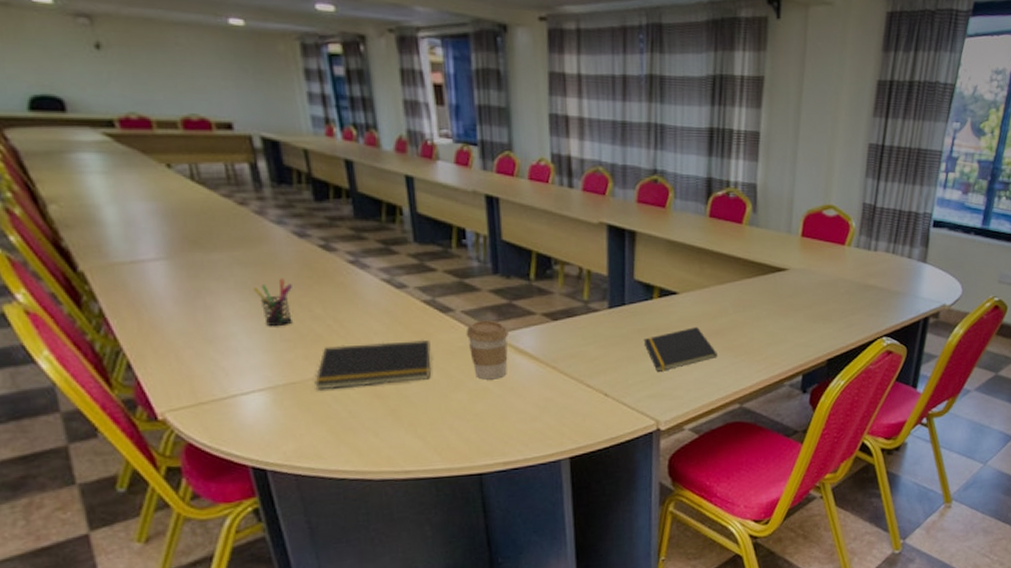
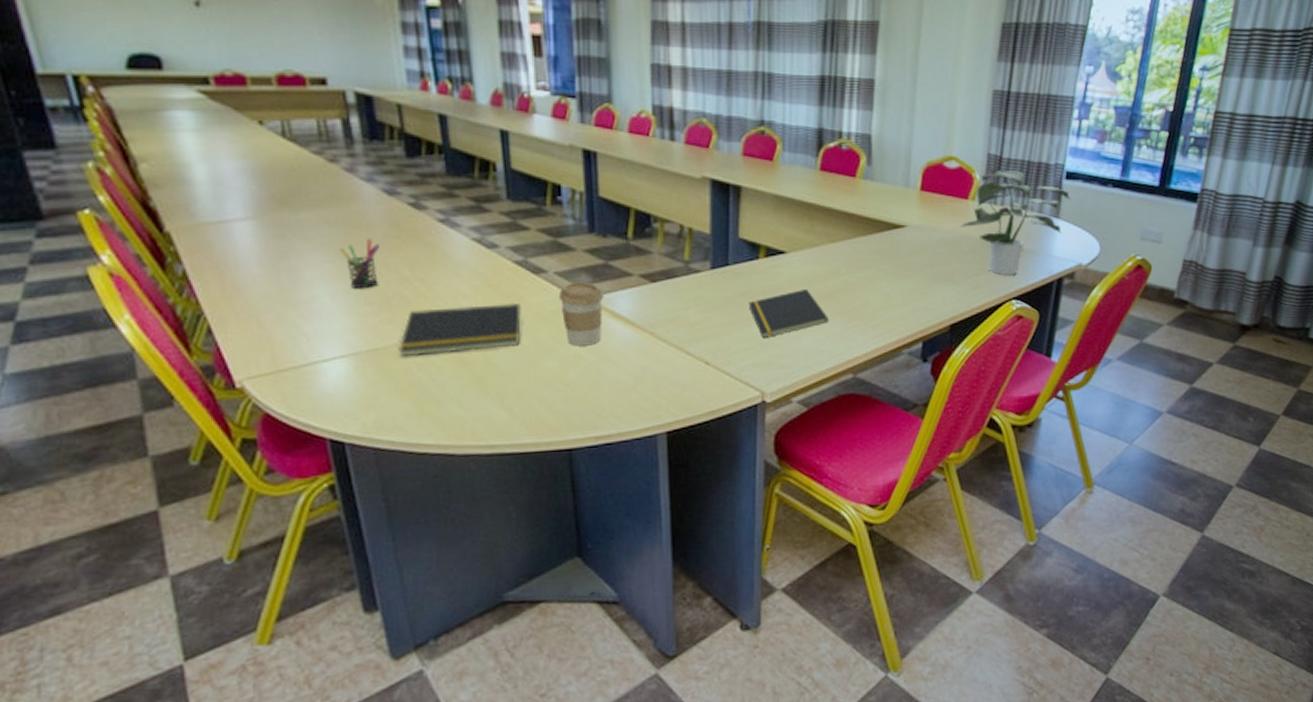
potted plant: none [838,216,937,314] -> present [961,168,1071,275]

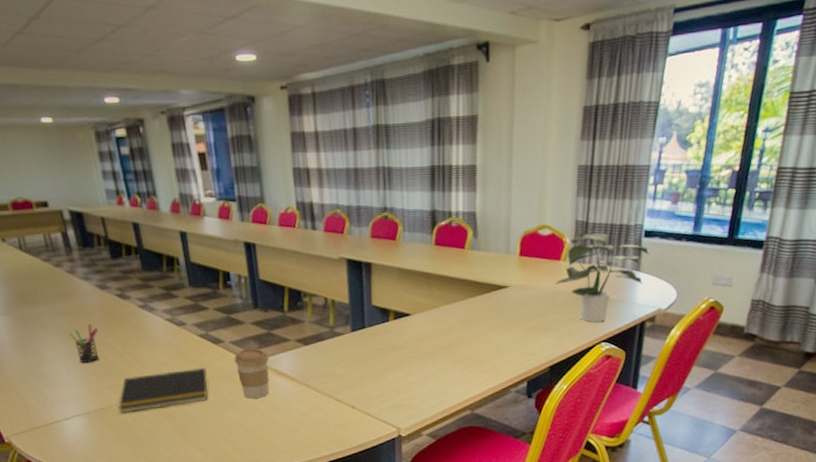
notepad: present [748,289,829,338] -> none [382,344,449,385]

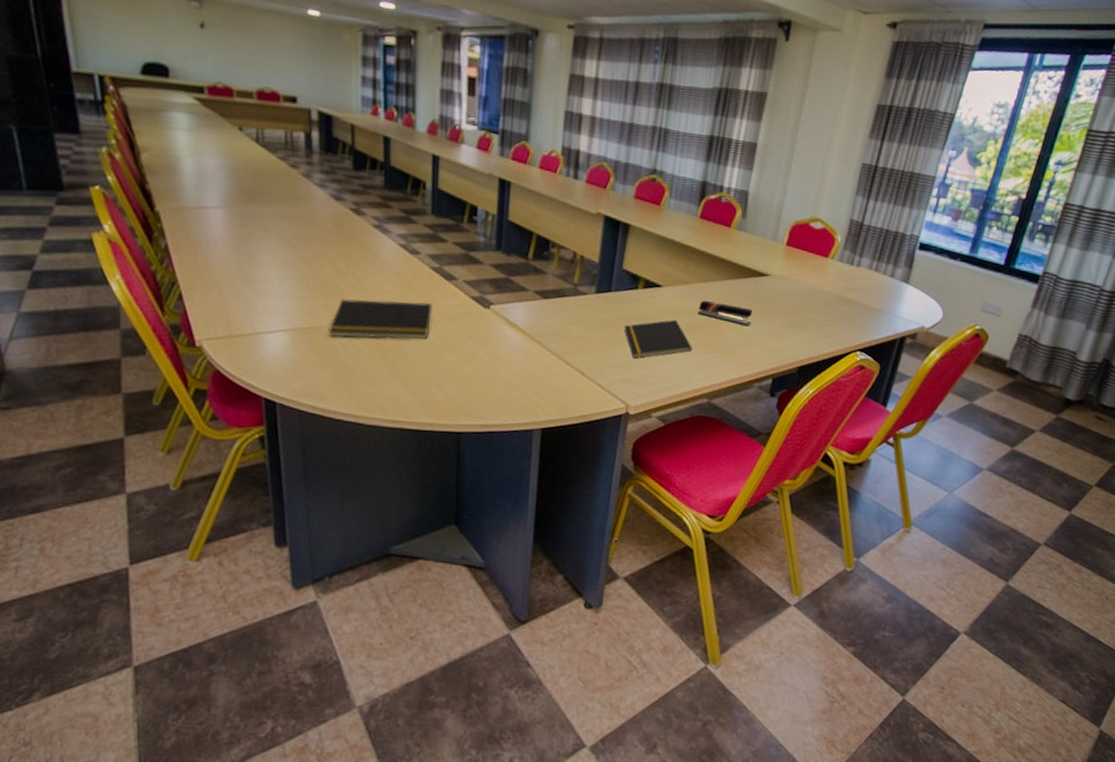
pen holder: present [69,323,99,364] -> none [291,234,323,277]
coffee cup: present [234,347,270,399] -> none [464,290,502,347]
notepad: none [382,344,449,385] -> present [624,320,692,358]
stapler: none [448,320,499,338] -> present [697,300,752,327]
potted plant: present [555,232,650,322] -> none [819,233,922,329]

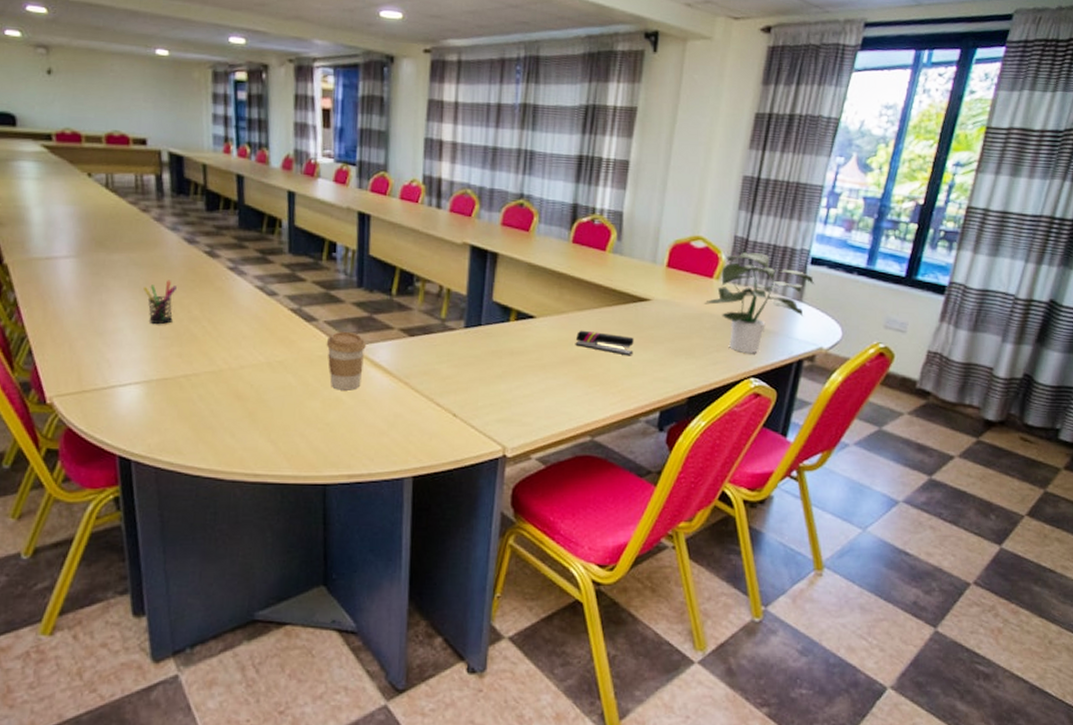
pen holder: none [291,234,323,277] -> present [143,280,177,325]
notepad: present [328,299,432,339] -> none [184,346,292,388]
coffee cup: none [464,290,502,347] -> present [326,331,366,391]
notepad: present [624,320,692,358] -> none [496,353,571,396]
potted plant: none [819,233,922,329] -> present [704,250,815,353]

